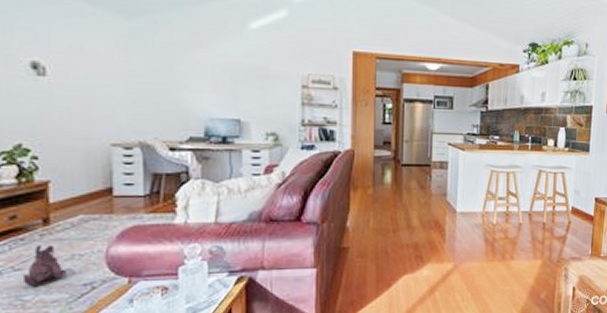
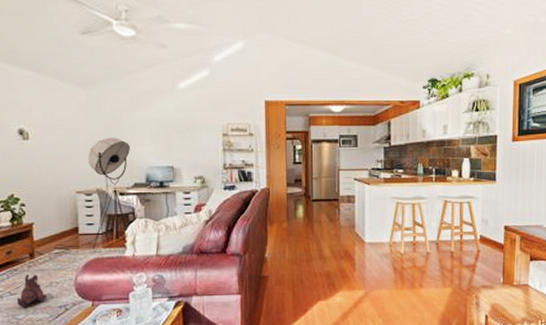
floor lamp: none [47,80,185,222] -> present [32,138,130,255]

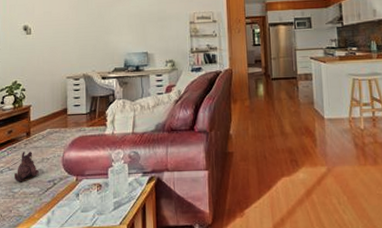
floor lamp: present [32,138,130,255] -> none [29,29,112,134]

